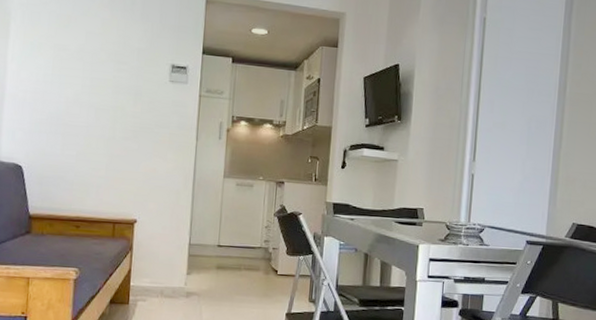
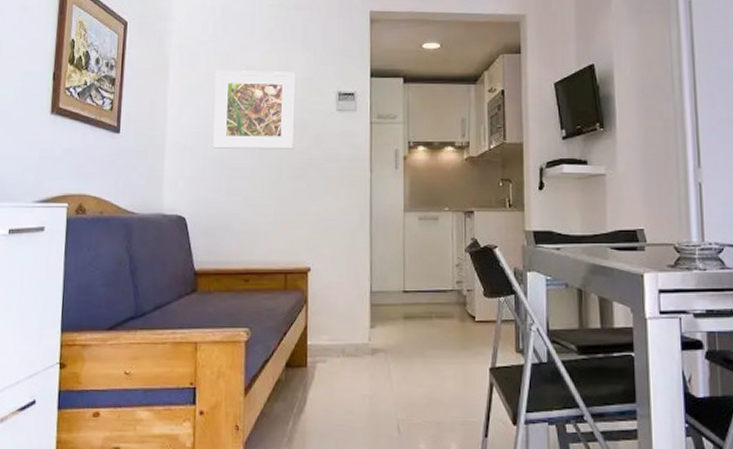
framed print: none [50,31,133,113] -> present [212,70,296,150]

